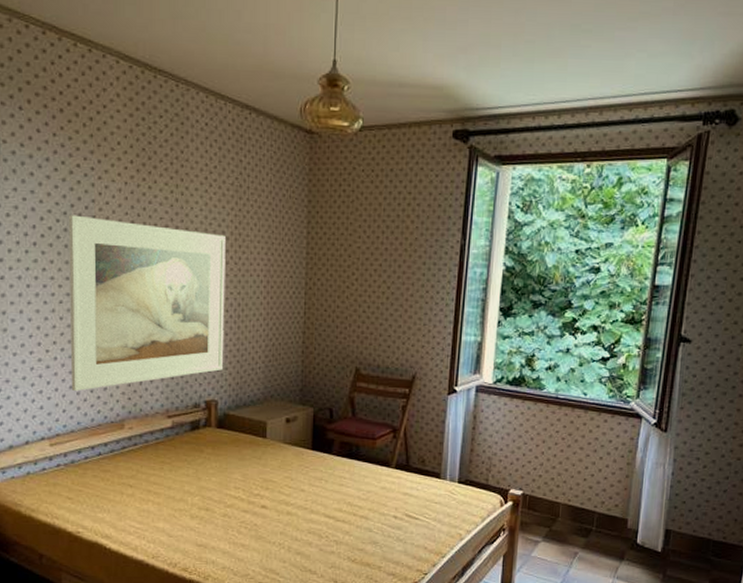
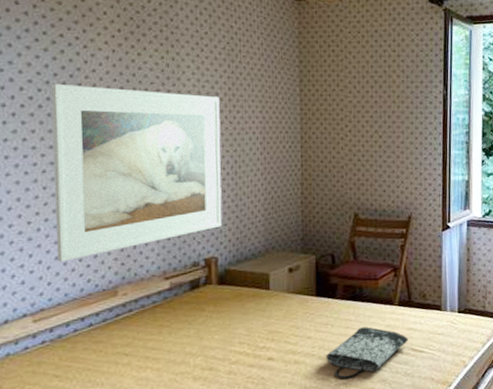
tote bag: none [318,486,403,536] -> present [326,327,408,379]

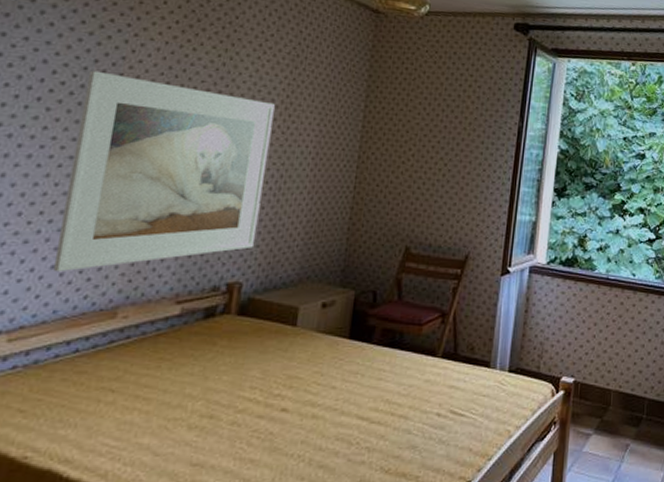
tote bag: present [326,327,408,379] -> none [349,380,448,442]

